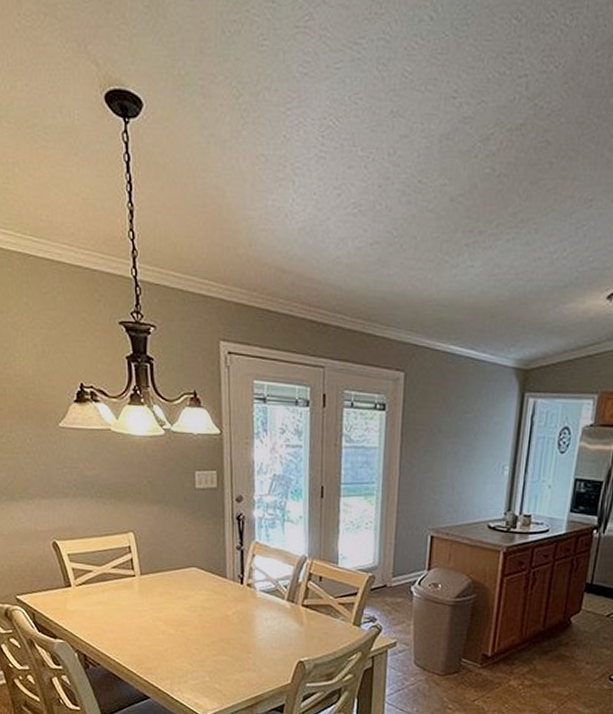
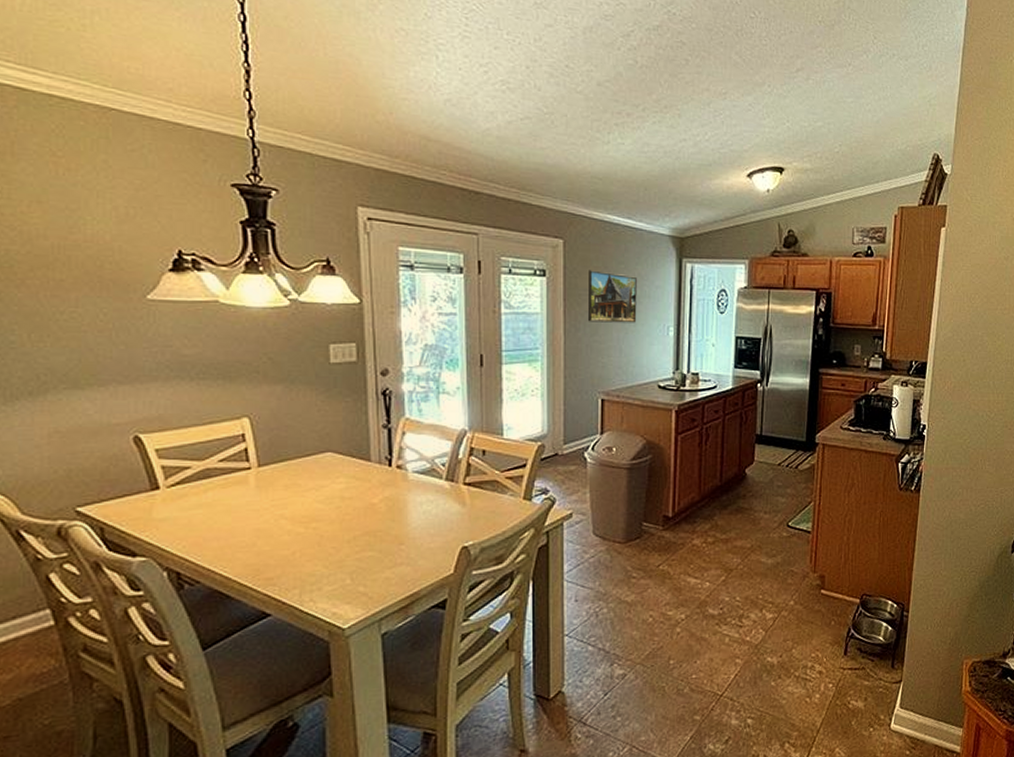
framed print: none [423,404,476,461] -> present [587,270,637,323]

